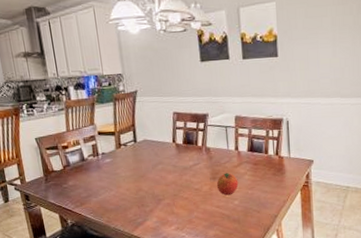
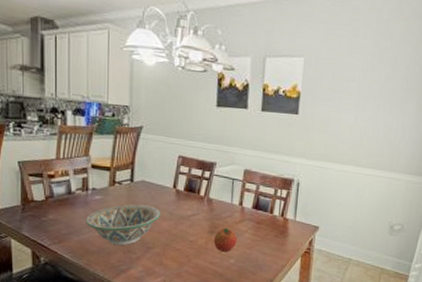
decorative bowl: none [100,161,166,202] -> present [86,204,161,246]

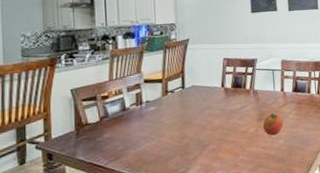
decorative bowl: present [86,204,161,246] -> none [142,107,213,151]

